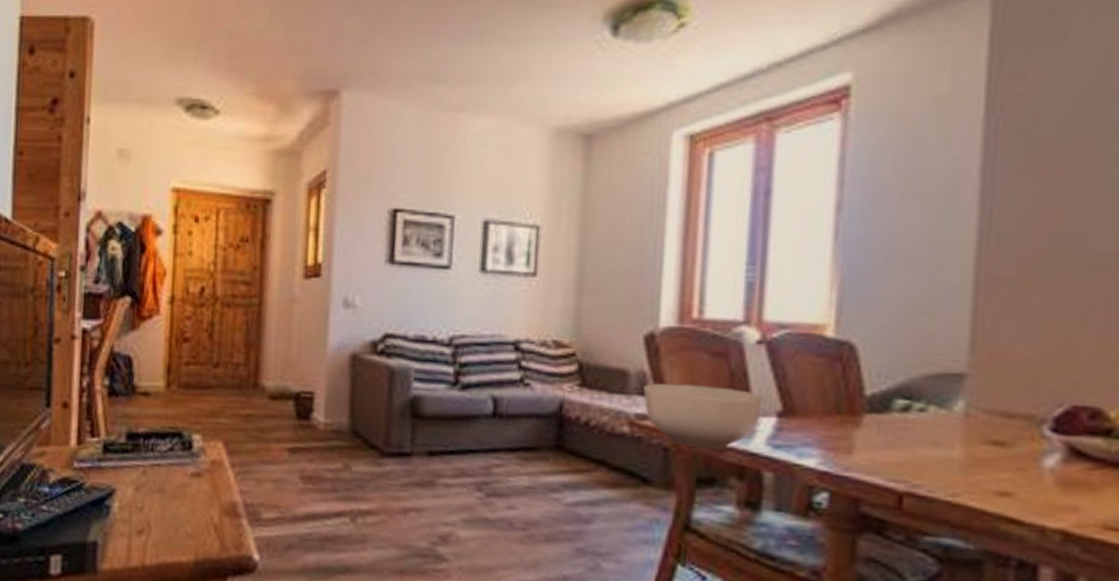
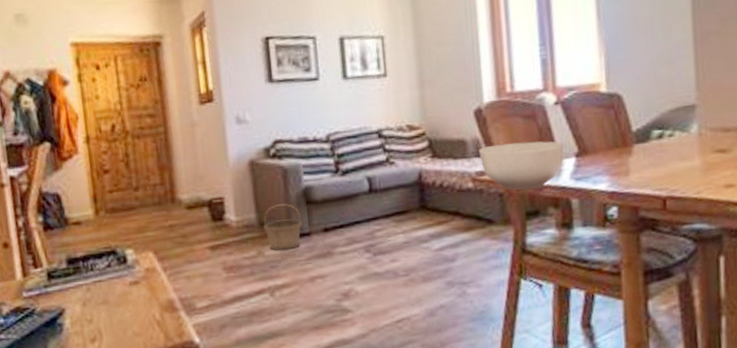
basket: none [356,412,403,469] -> present [264,204,302,252]

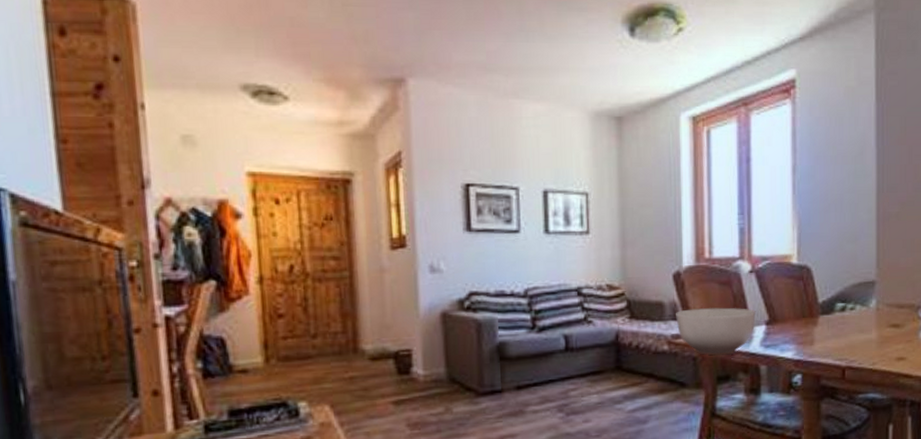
basket: present [264,204,302,252] -> none [453,359,494,408]

